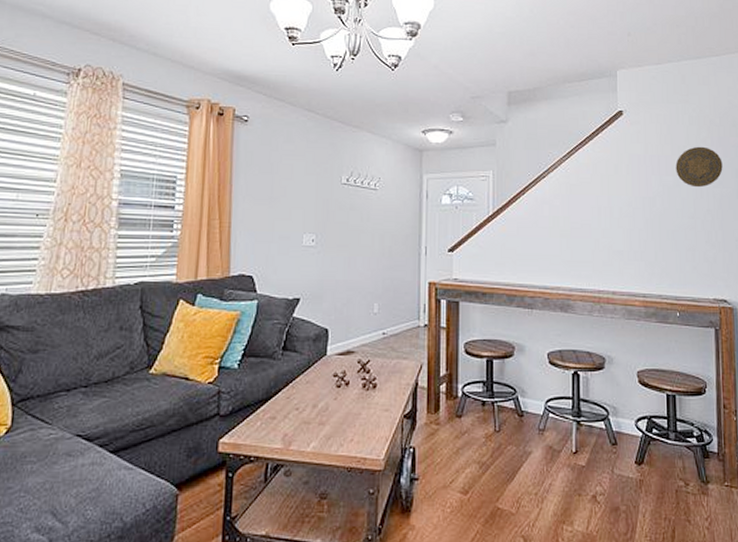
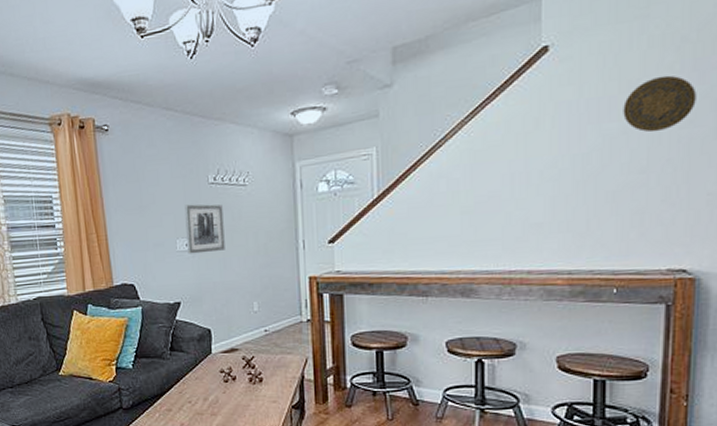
wall art: none [313,201,353,250] -> present [184,204,225,254]

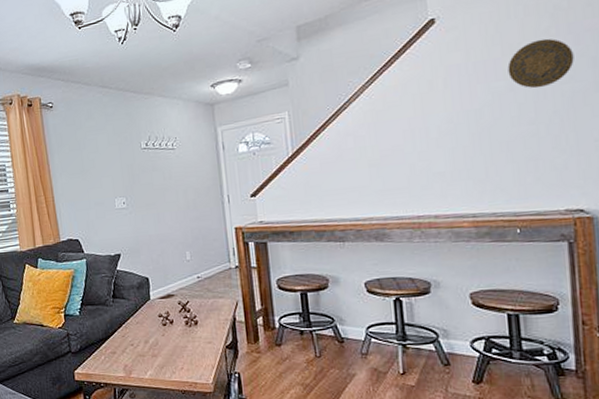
wall art: present [184,204,225,254] -> none [121,166,159,211]

